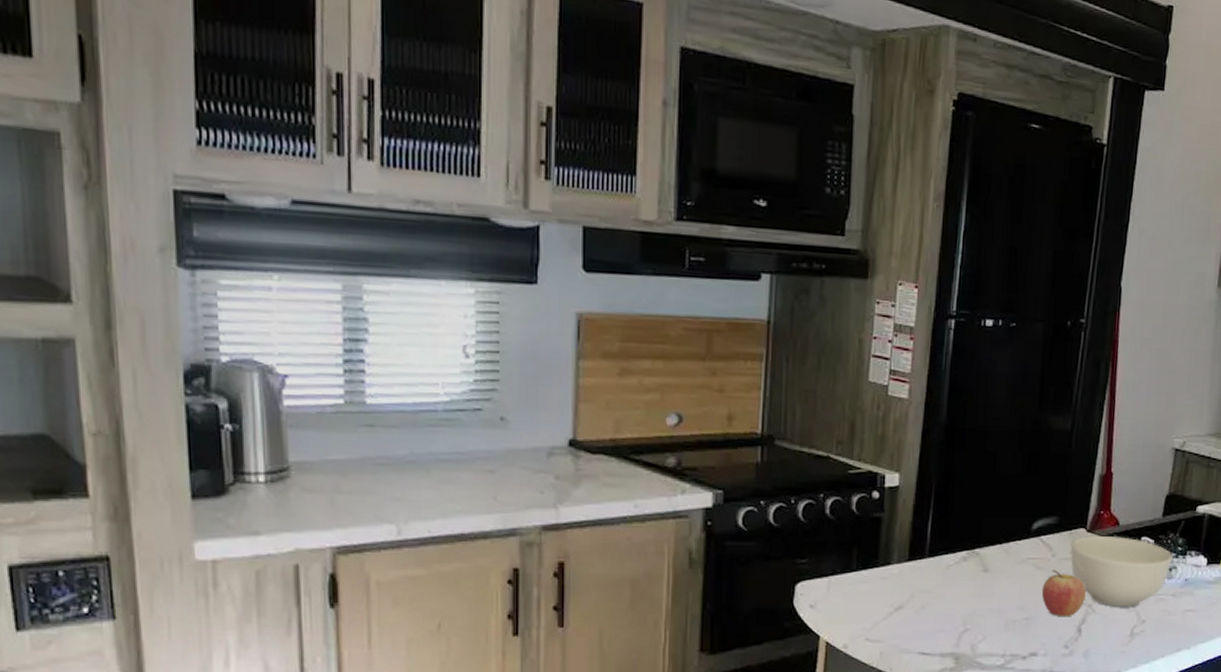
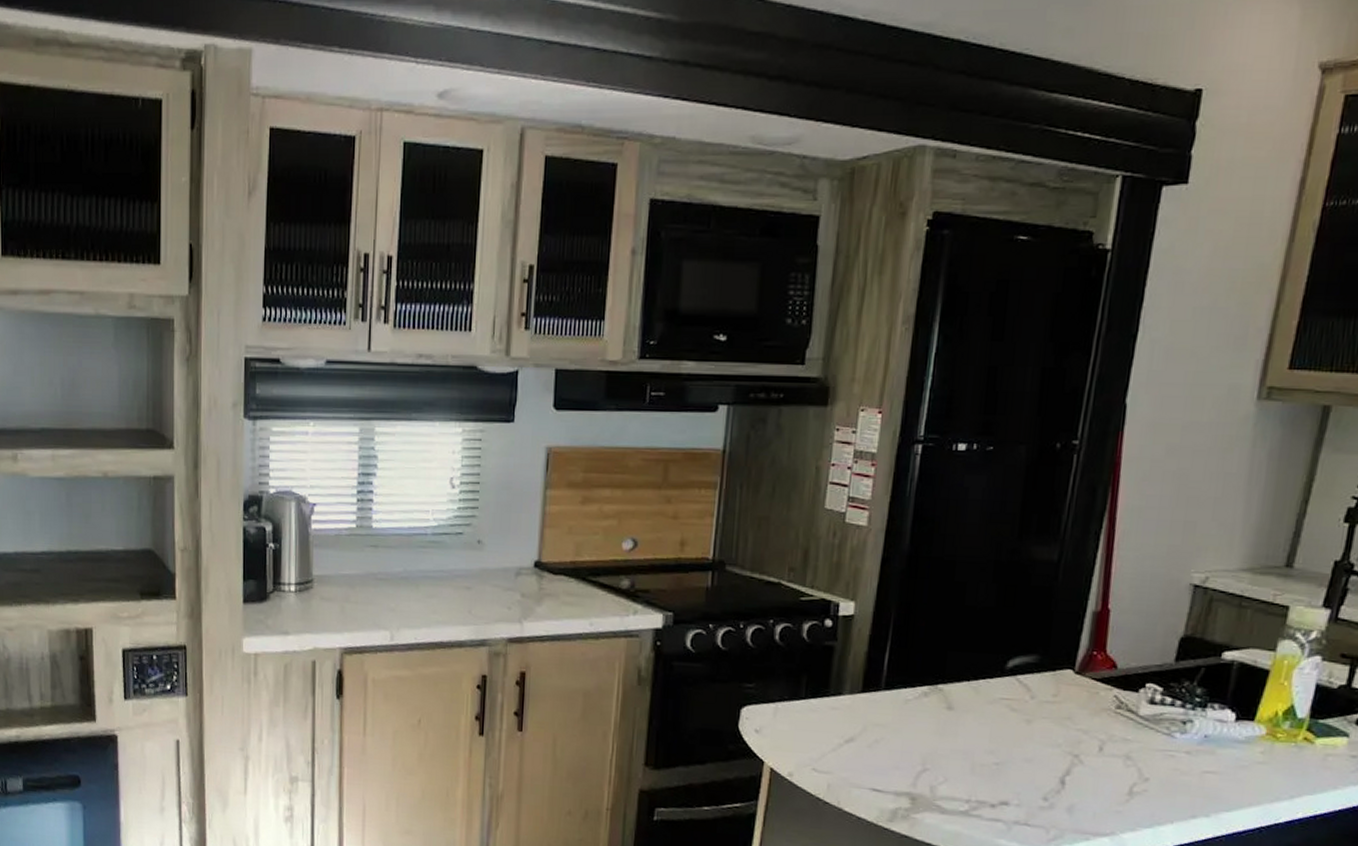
fruit: present [1041,570,1086,617] -> none [1016,713,1072,766]
bowl: present [1070,535,1173,608] -> none [1053,677,1188,763]

